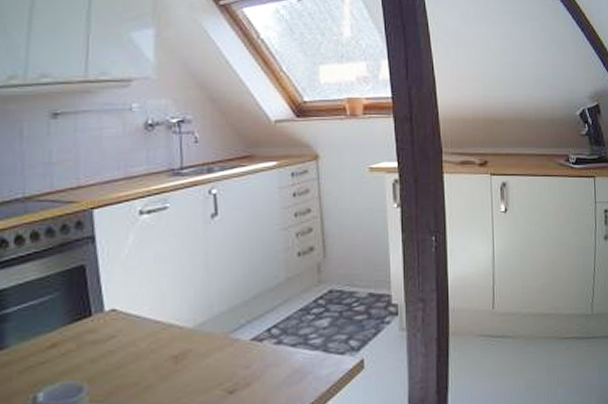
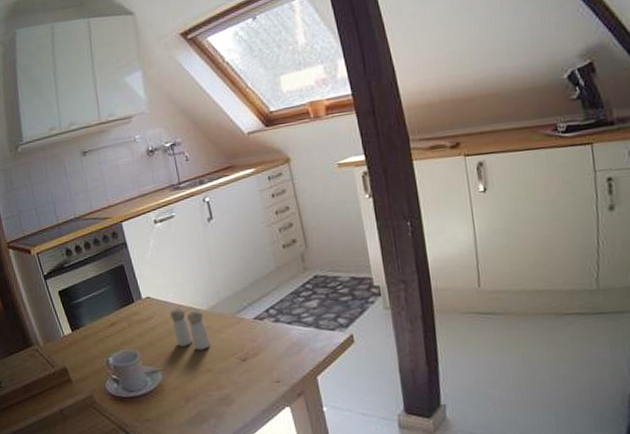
salt and pepper shaker: none [140,324,190,381] -> present [169,307,210,351]

